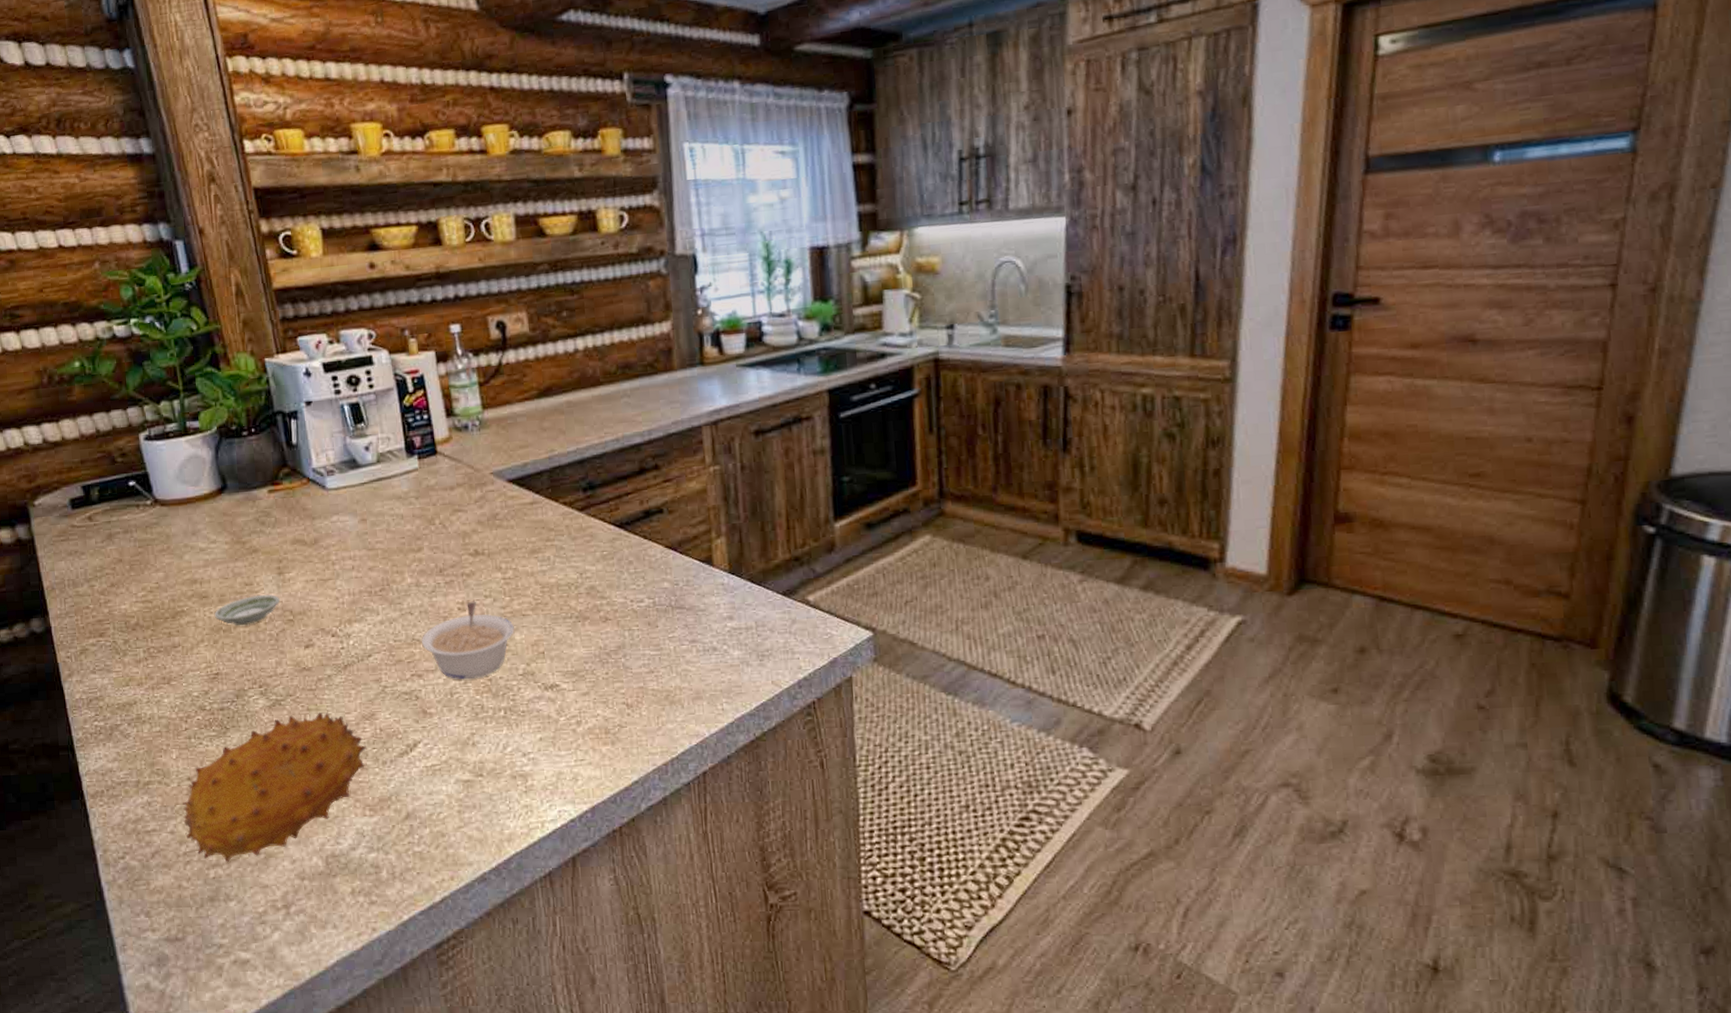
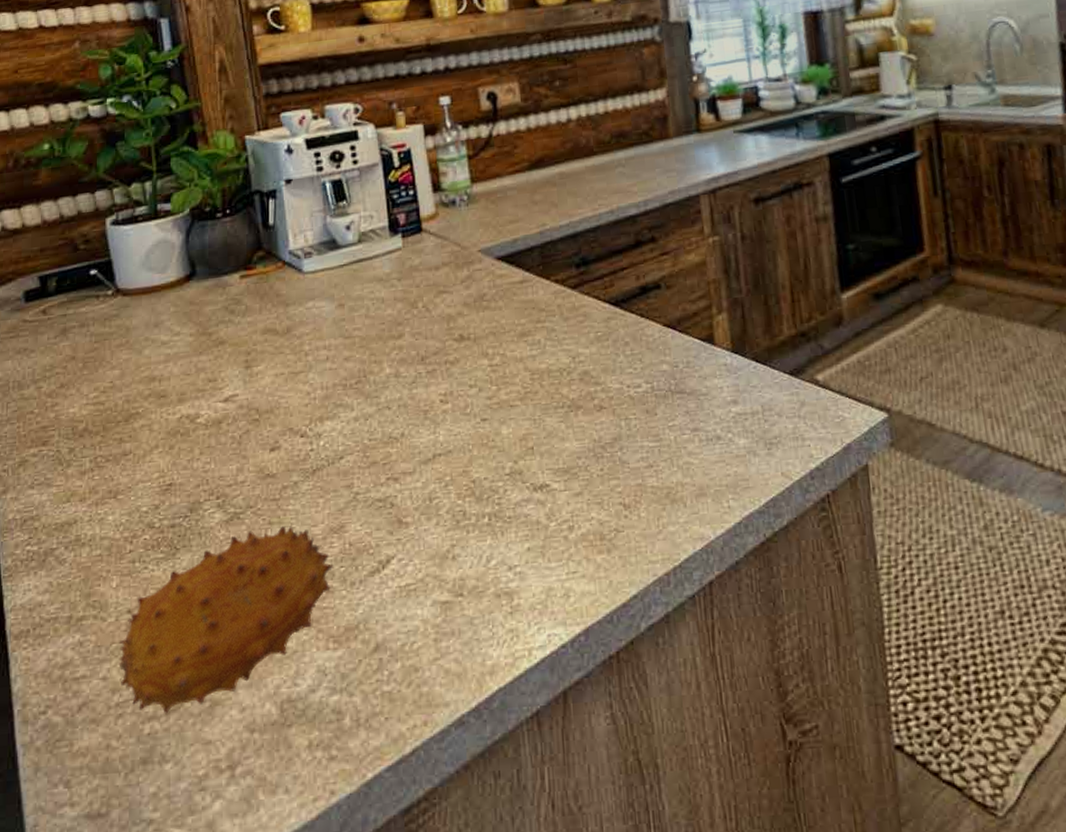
saucer: present [214,595,280,625] -> none [172,391,246,428]
legume: present [421,601,515,680] -> none [398,391,501,483]

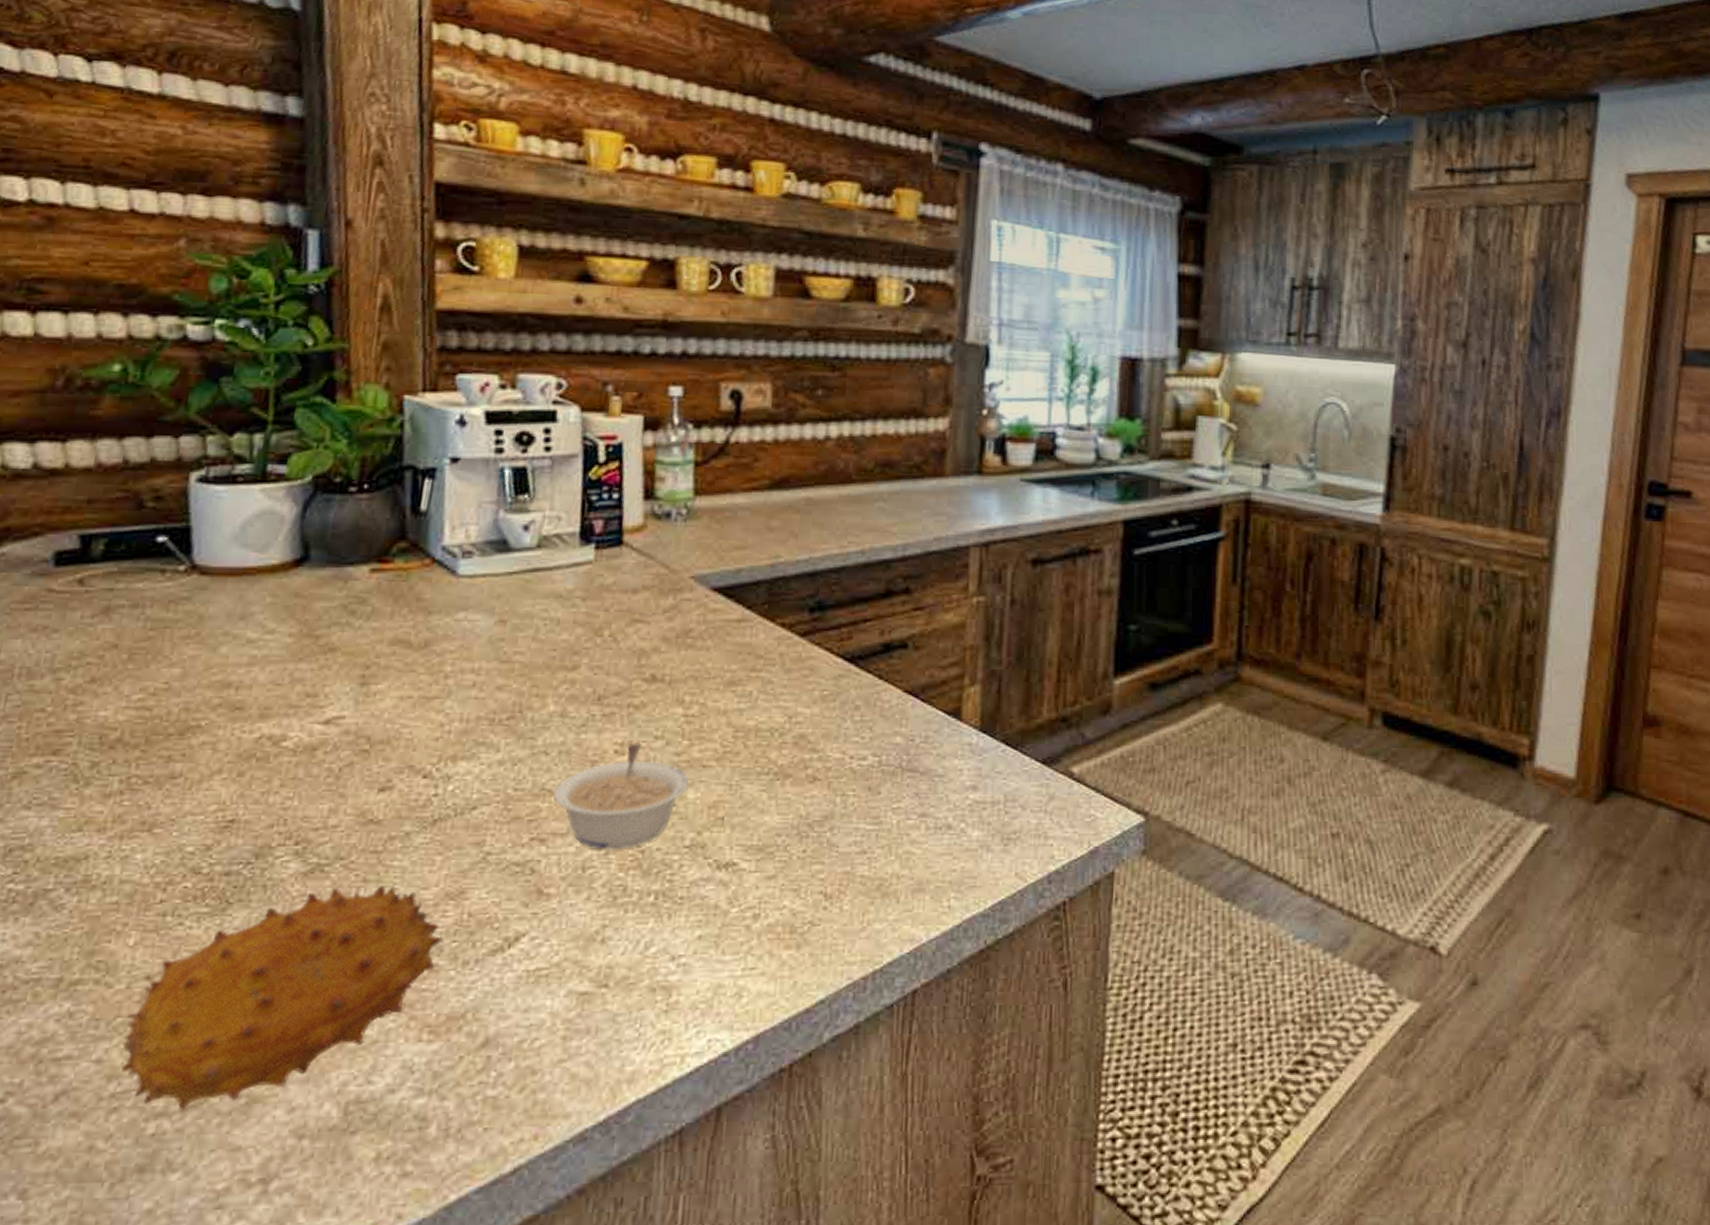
legume: none [398,391,501,483] -> present [553,742,689,850]

